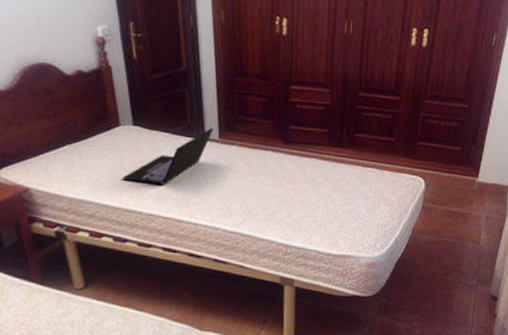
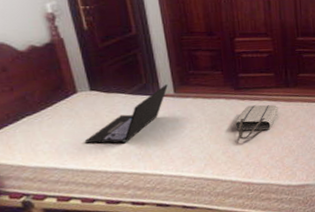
tote bag: none [279,162,328,198] -> present [234,104,279,140]

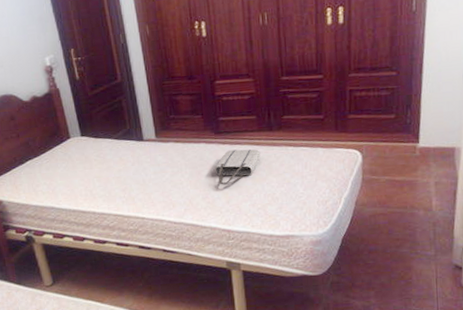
laptop: present [84,84,168,144] -> none [76,129,150,187]

